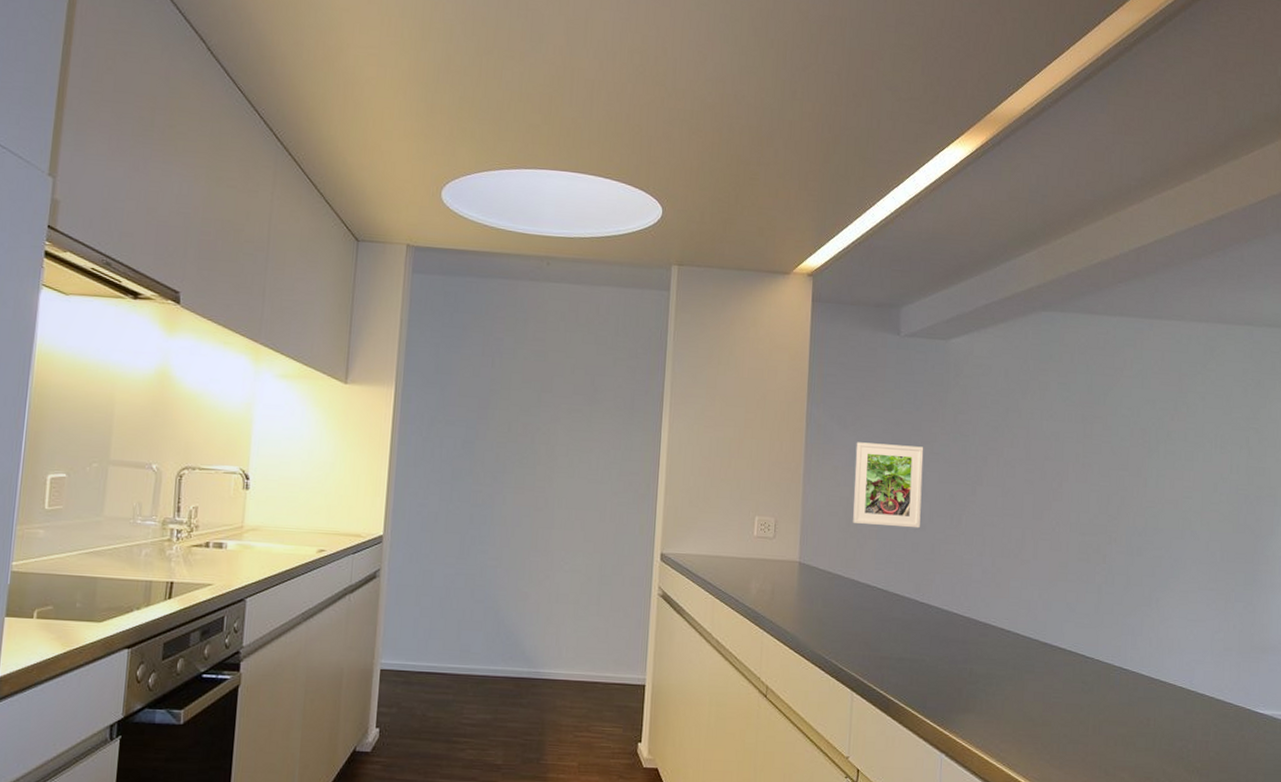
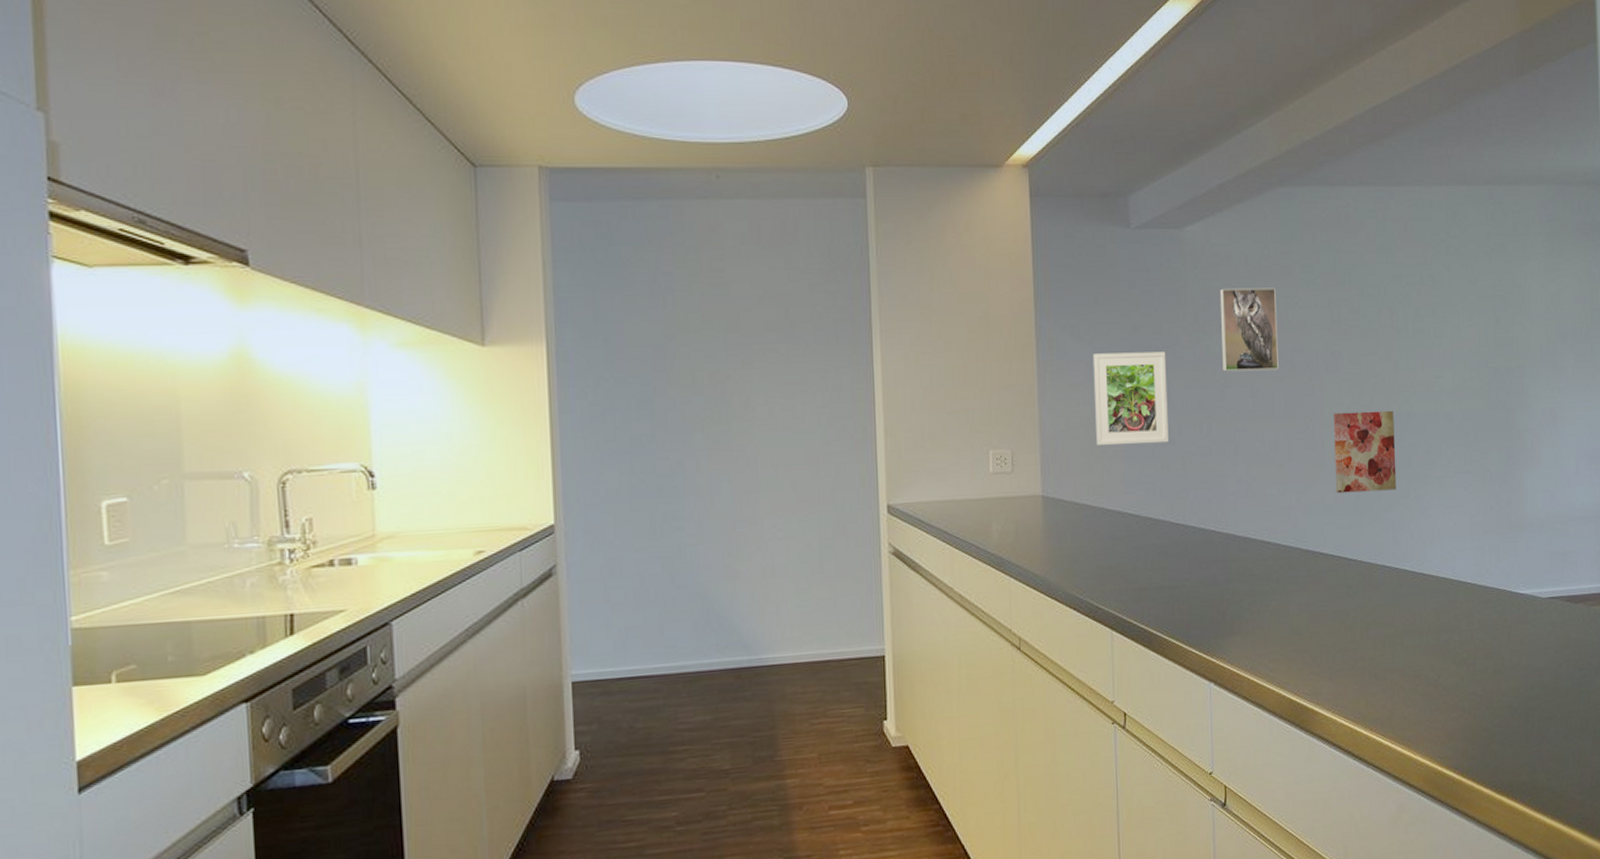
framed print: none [976,396,1032,474] -> present [1219,287,1279,372]
wall art: none [1077,519,1140,598] -> present [1333,410,1397,494]

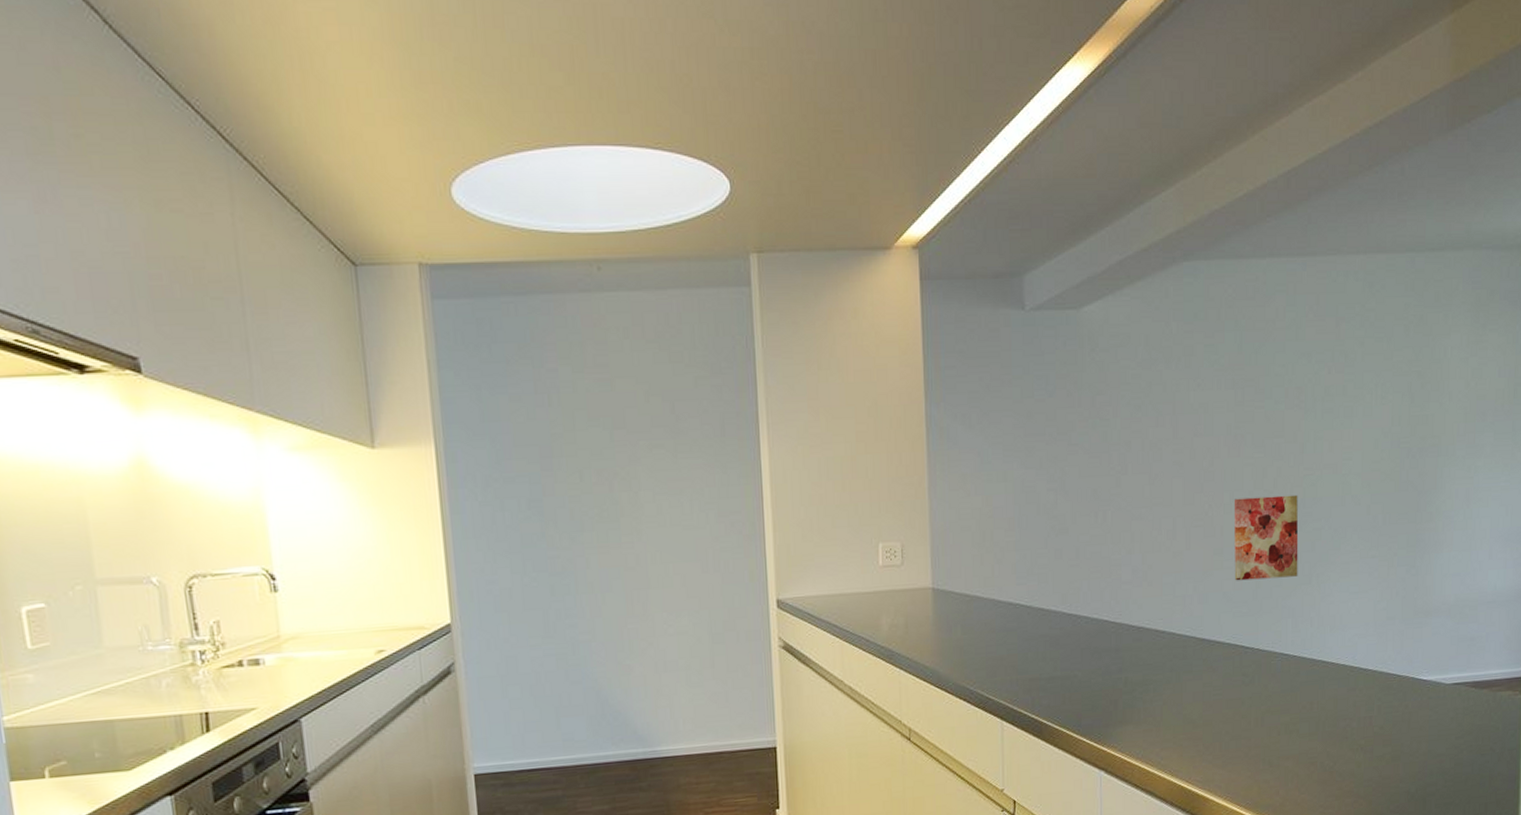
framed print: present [1092,351,1169,446] -> none [984,439,1062,537]
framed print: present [1219,287,1279,372] -> none [1117,369,1178,459]

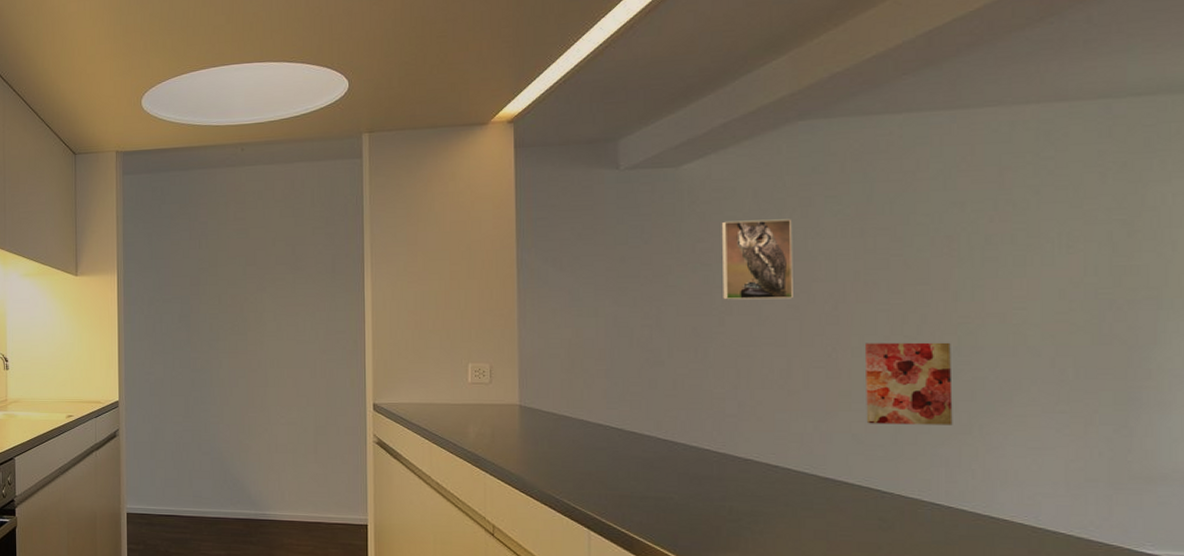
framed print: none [1117,369,1178,459] -> present [721,219,793,300]

